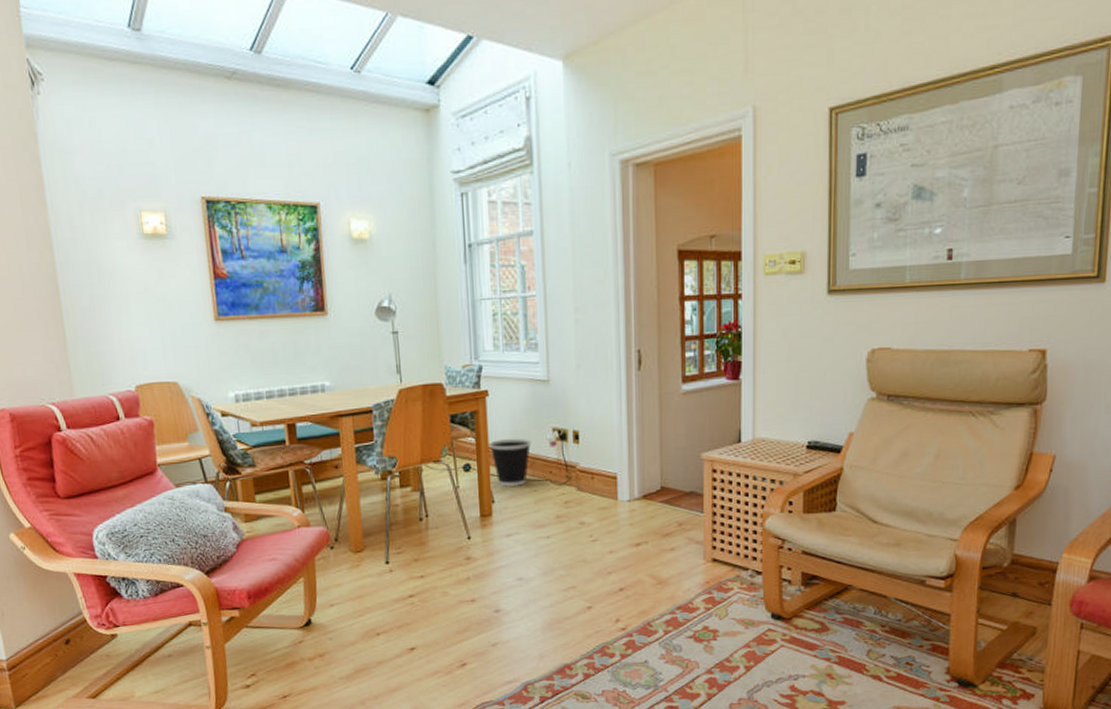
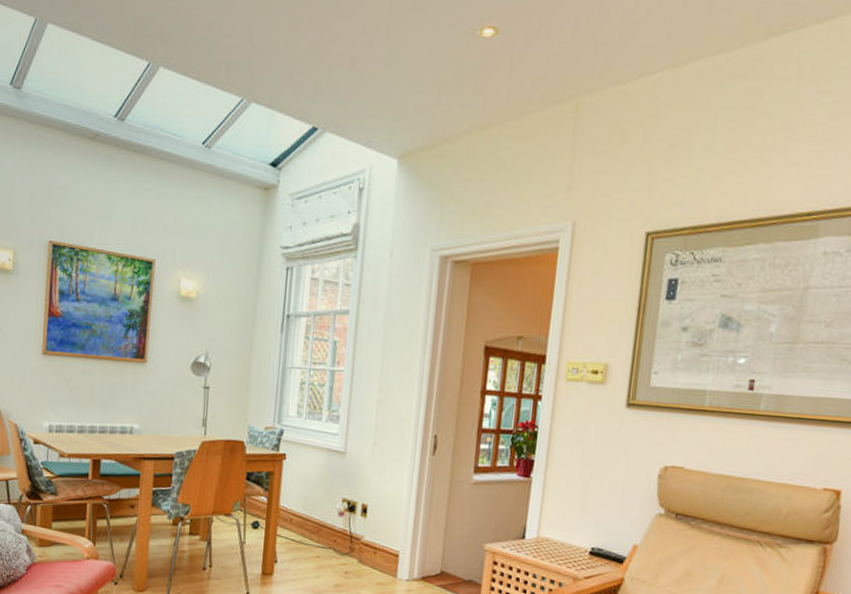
wastebasket: present [489,438,532,487] -> none [280,502,321,550]

